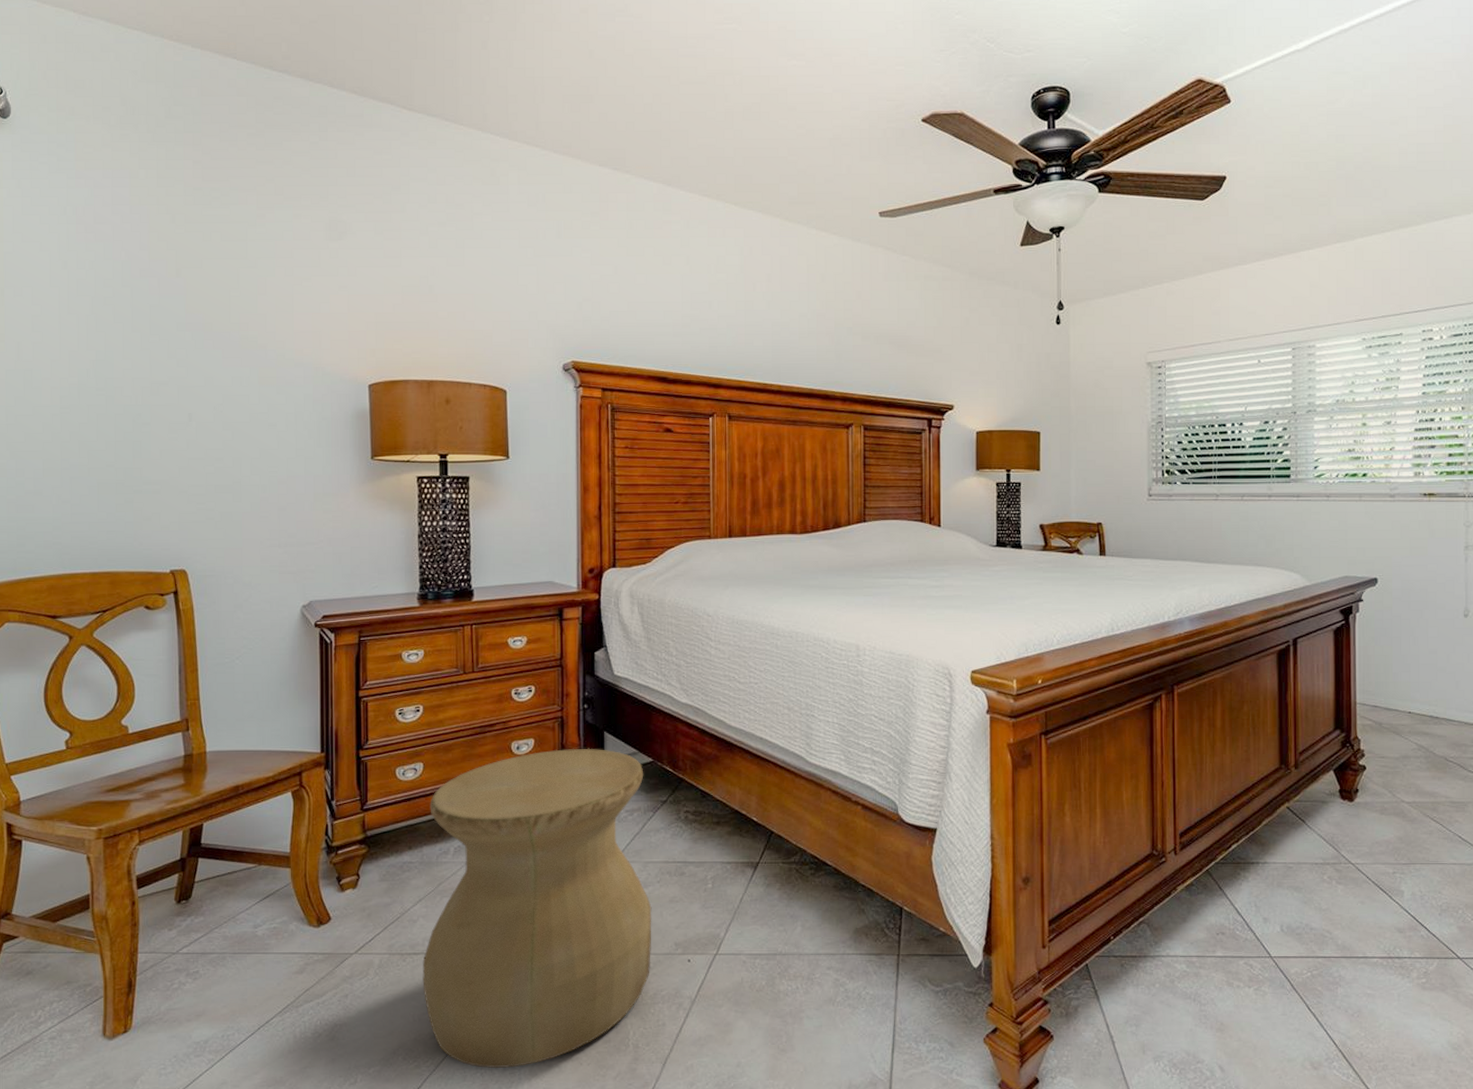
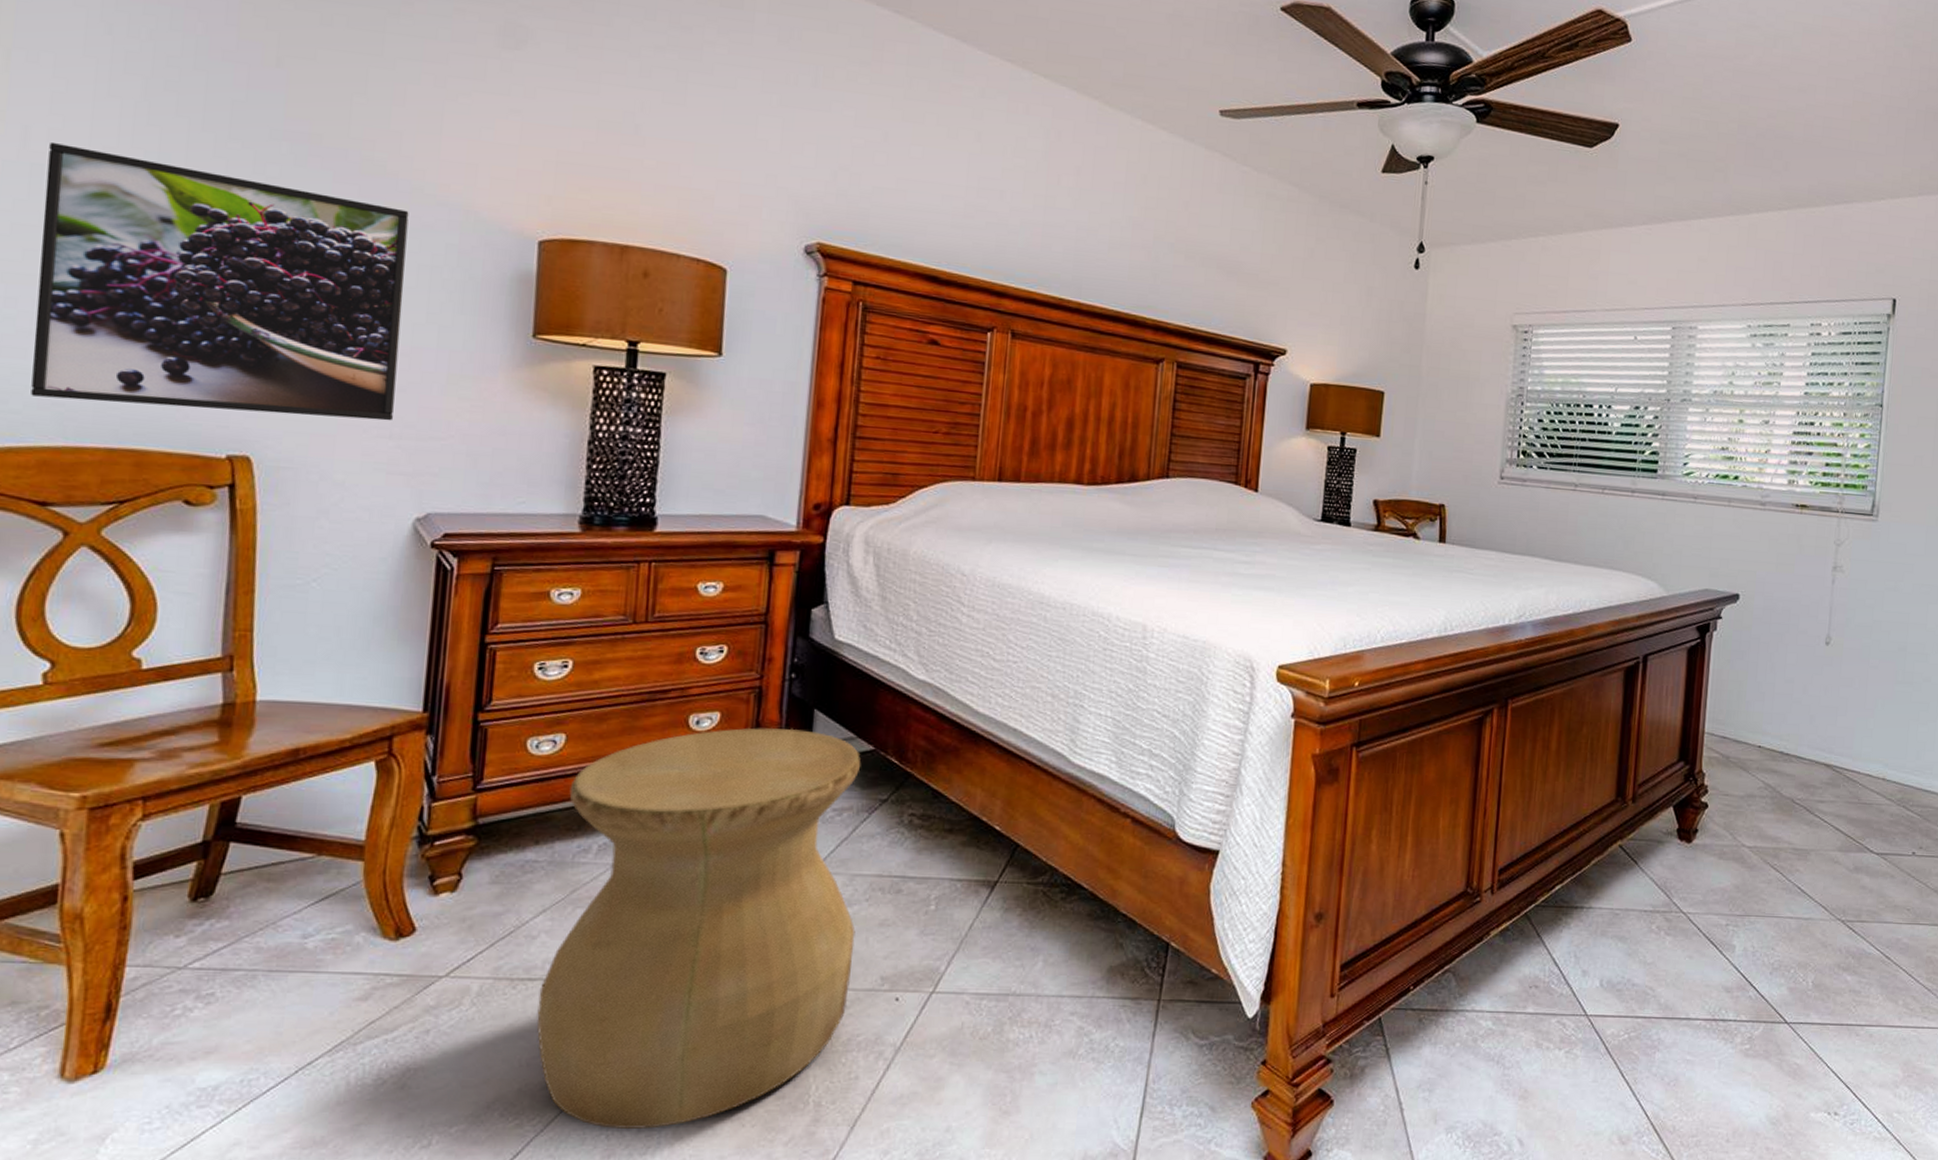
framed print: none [34,352,279,539] -> present [31,141,409,421]

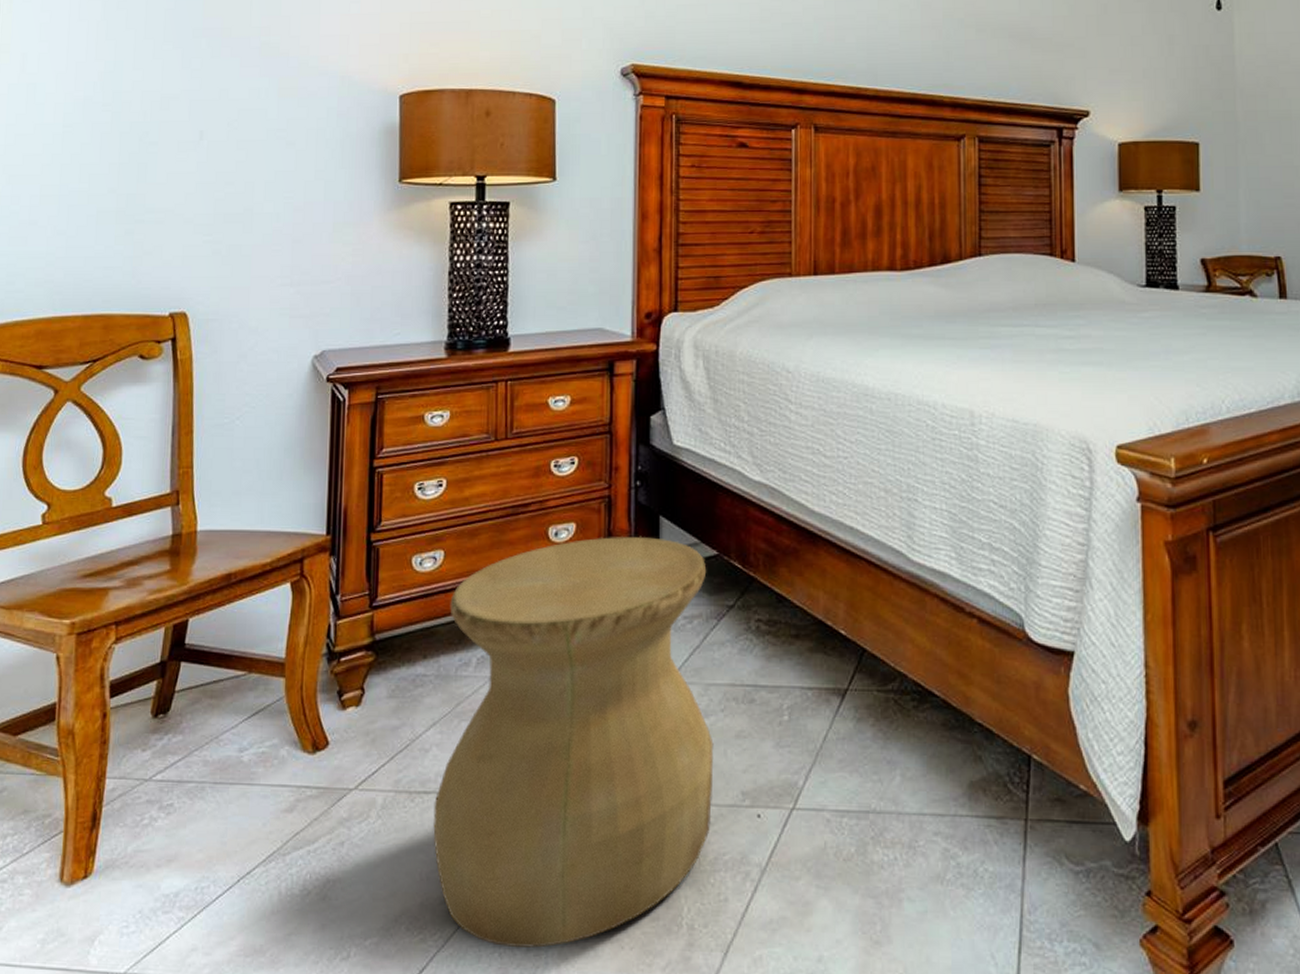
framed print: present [31,141,409,421] -> none [30,64,298,276]

